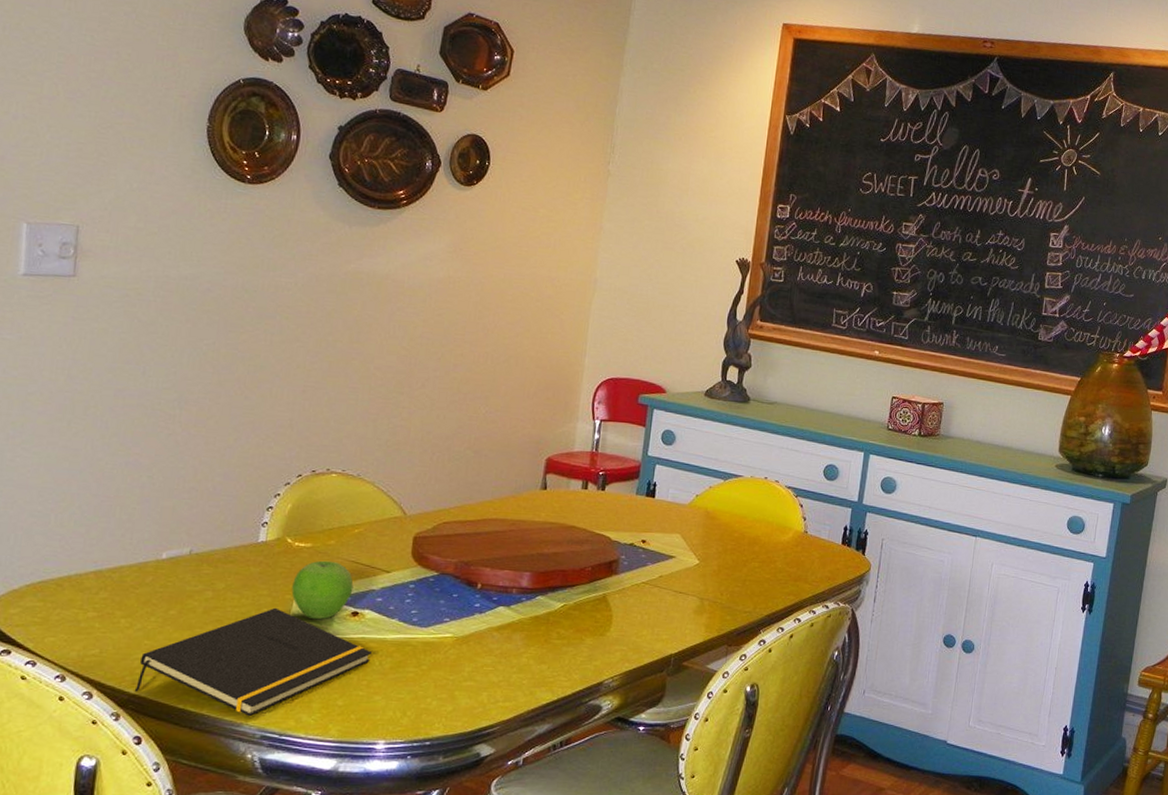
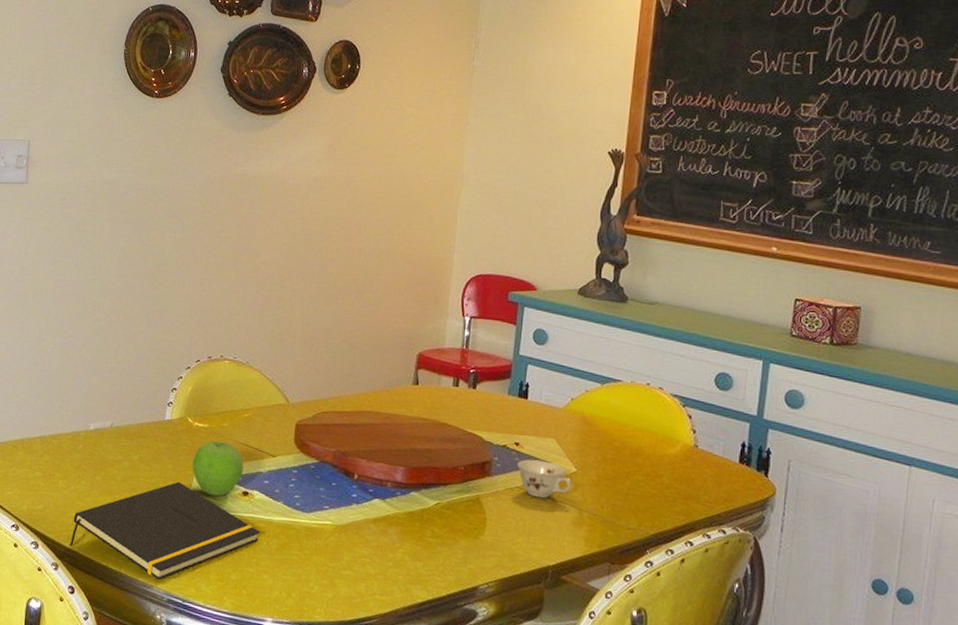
teacup: none [643,555,695,592] -> present [517,459,572,499]

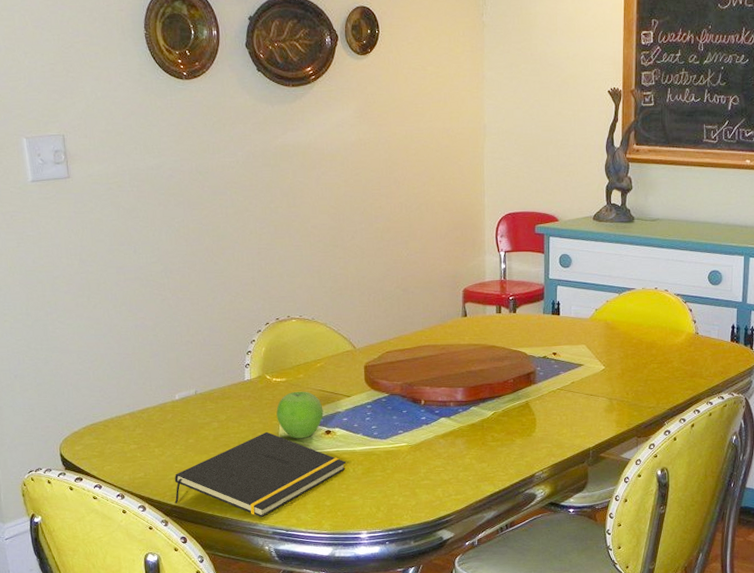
teacup: present [517,459,572,499] -> none [556,364,602,395]

